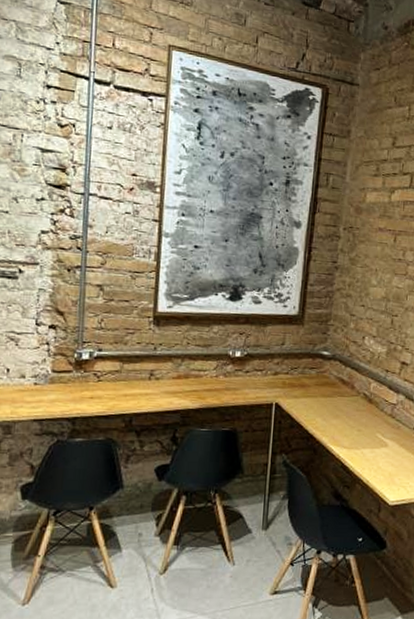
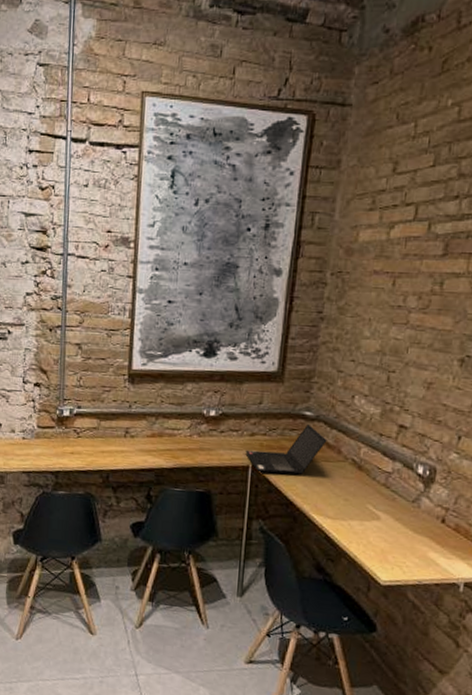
laptop computer: none [269,363,342,410] -> present [245,424,327,475]

